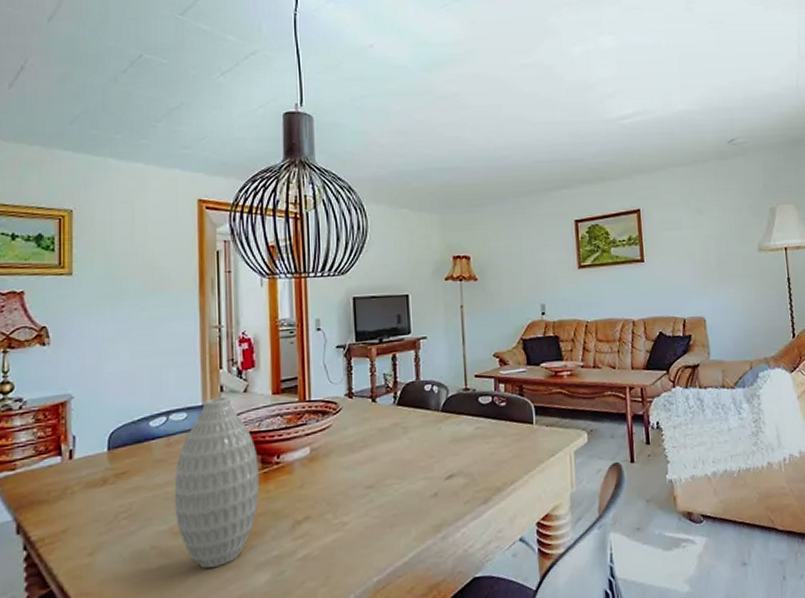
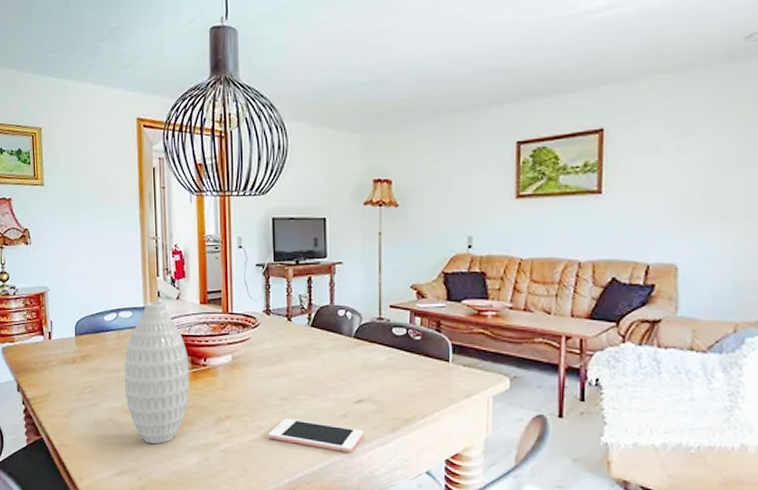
cell phone: none [353,506,456,535] -> present [267,418,364,452]

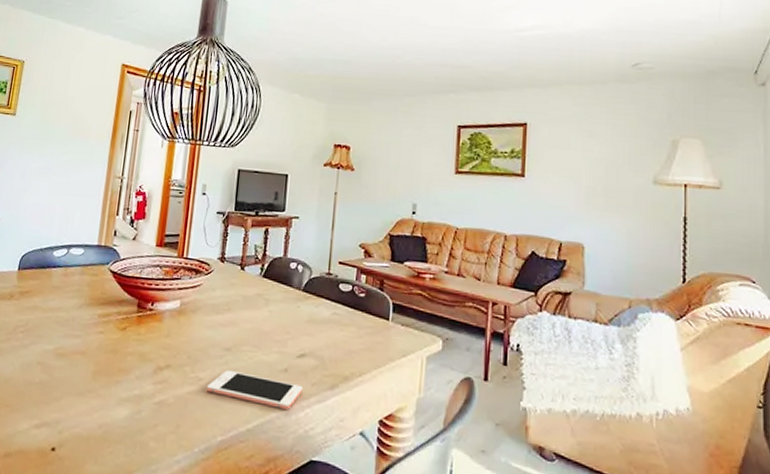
vase: present [124,302,190,445] -> none [61,240,136,394]

